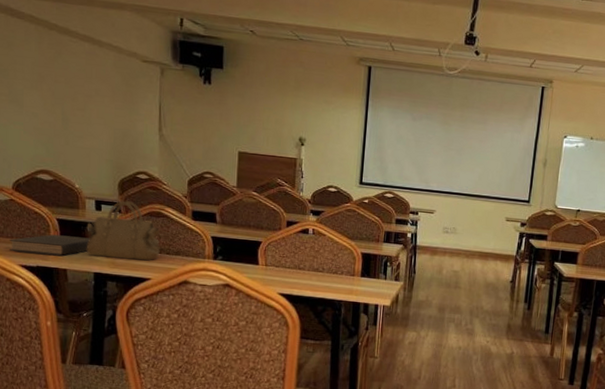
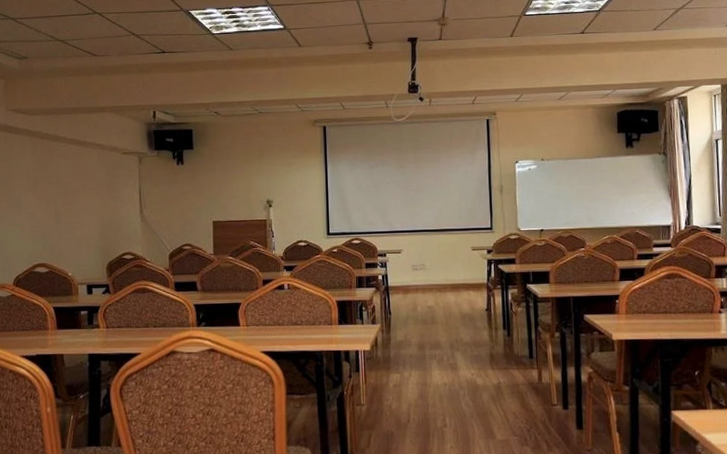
book: present [10,234,91,256] -> none [12,321,84,343]
shoulder bag: present [86,200,160,261] -> none [80,281,148,338]

